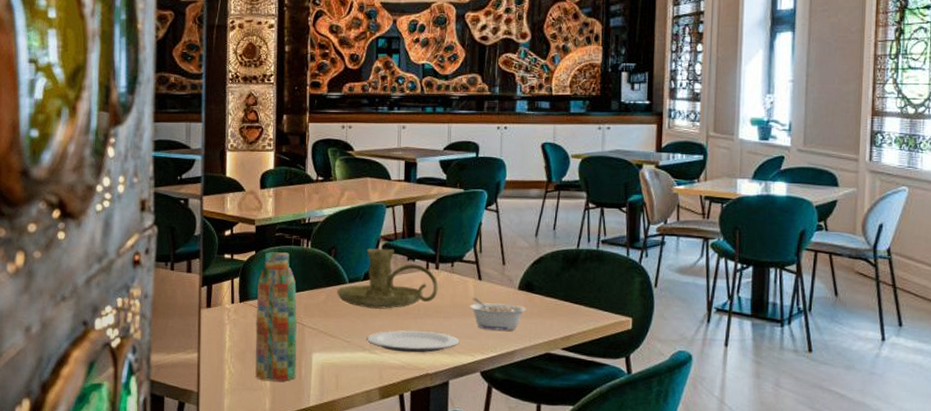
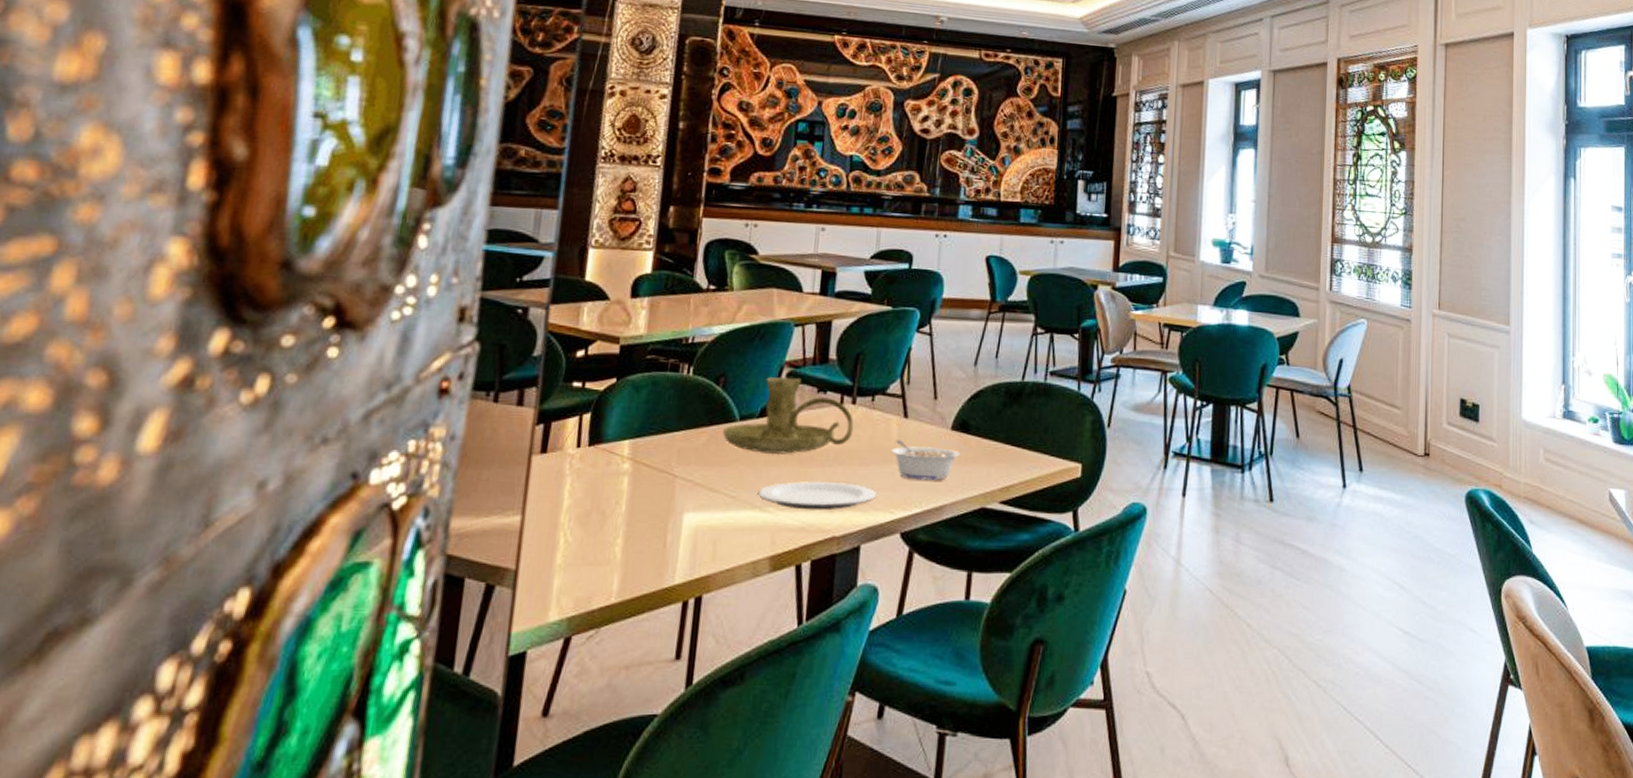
water bottle: present [255,252,297,381] -> none [601,379,669,552]

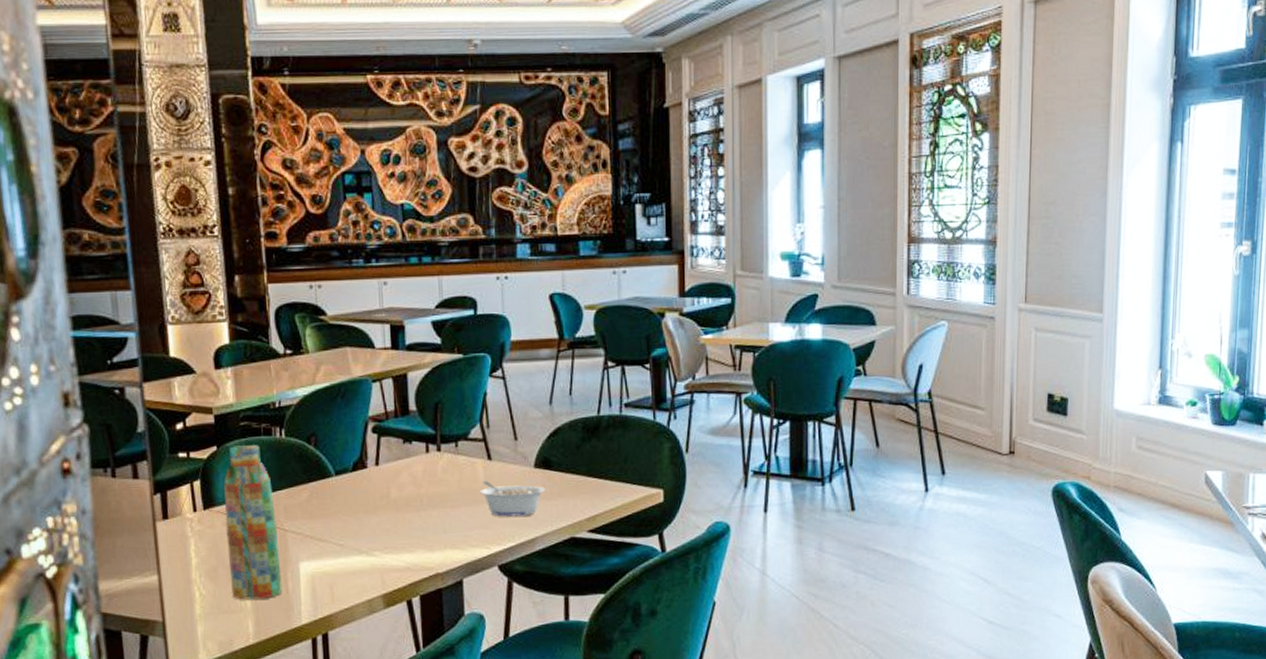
water bottle: none [601,379,669,552] -> present [223,445,283,600]
candle holder: present [723,376,854,455] -> none [322,431,442,505]
plate: present [757,481,876,511] -> none [362,525,471,552]

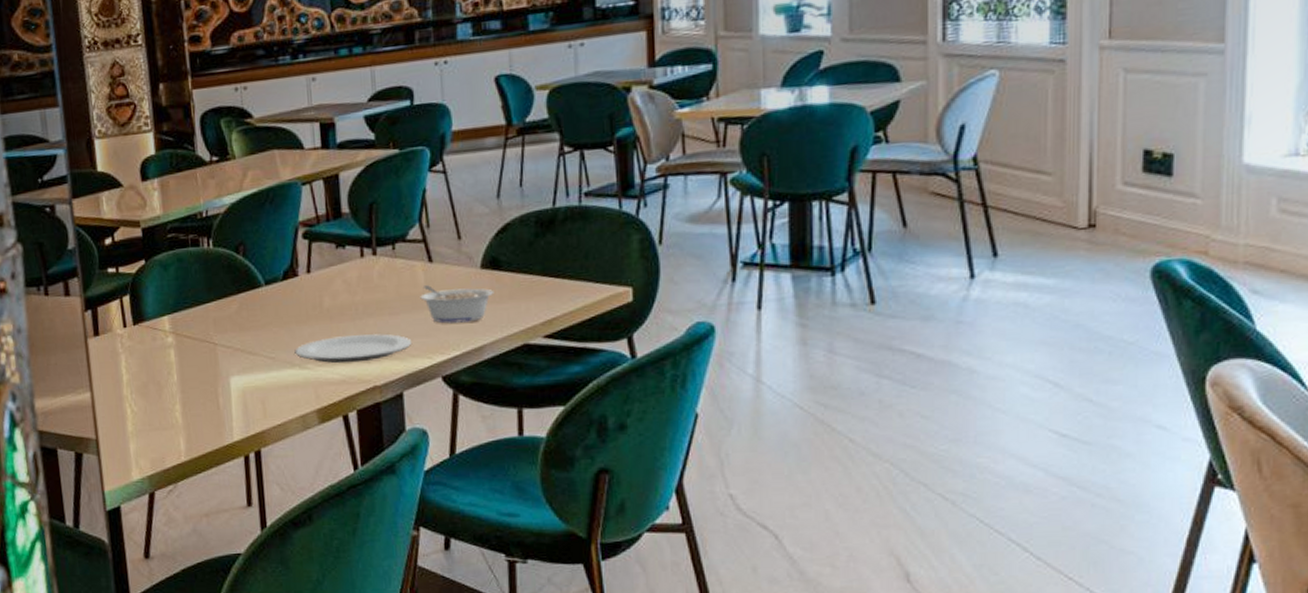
water bottle: present [223,445,283,600] -> none [152,257,214,417]
plate: none [362,525,471,552] -> present [295,334,411,364]

